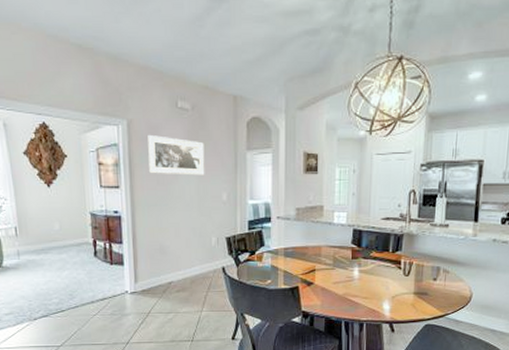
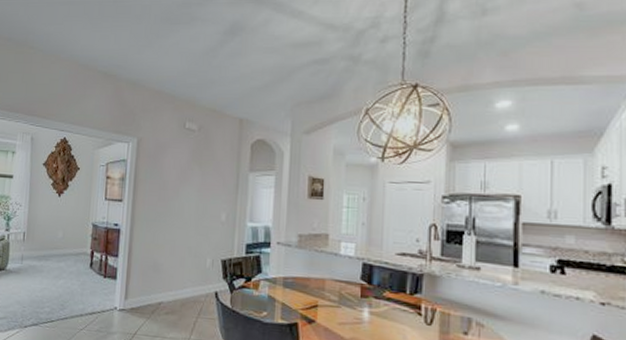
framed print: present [148,134,205,175] -> none [152,152,208,194]

